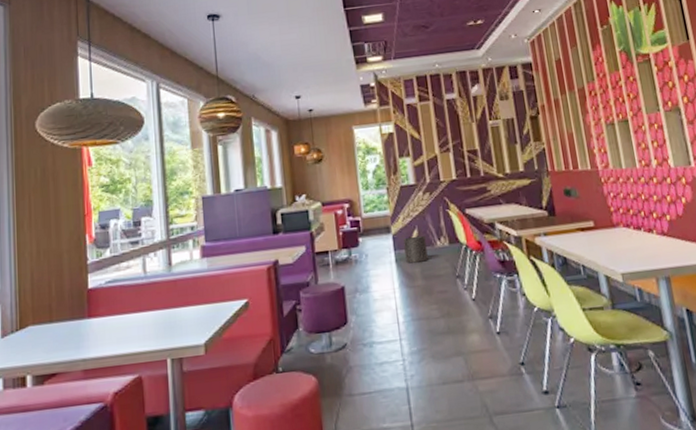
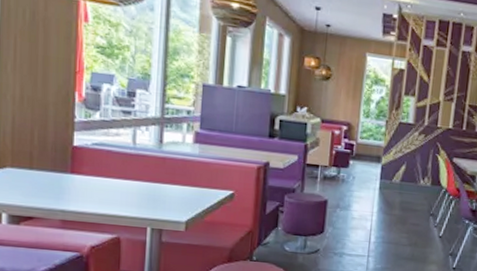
waste bin: present [403,235,428,264] -> none [389,170,411,195]

